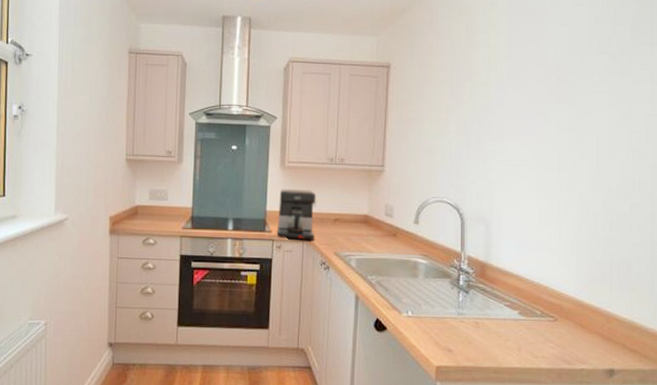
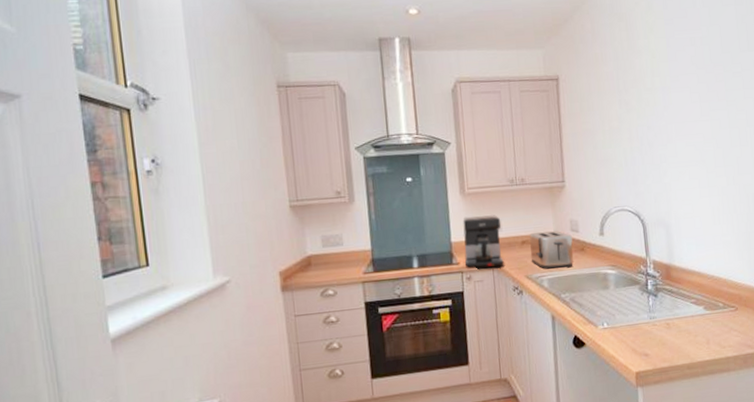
toaster: none [341,211,385,251] -> present [529,231,573,270]

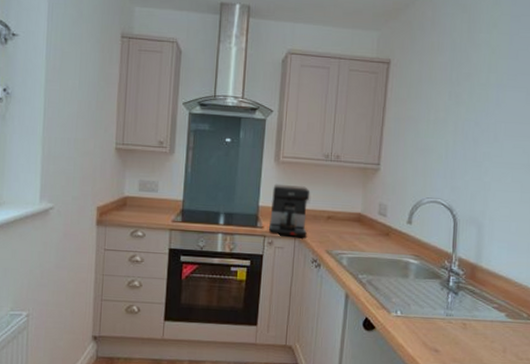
toaster: present [529,231,573,270] -> none [334,209,379,250]

